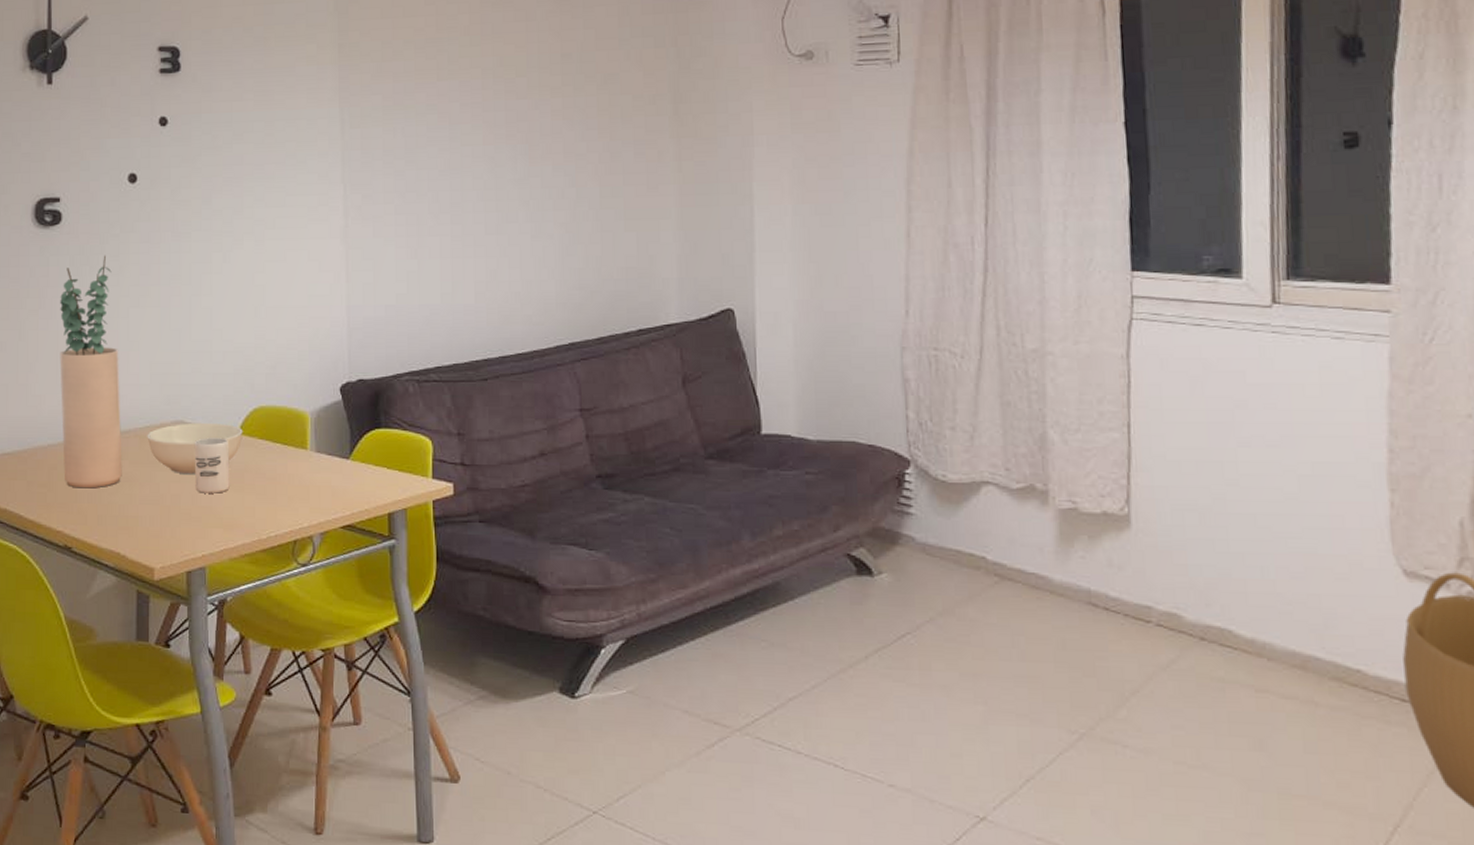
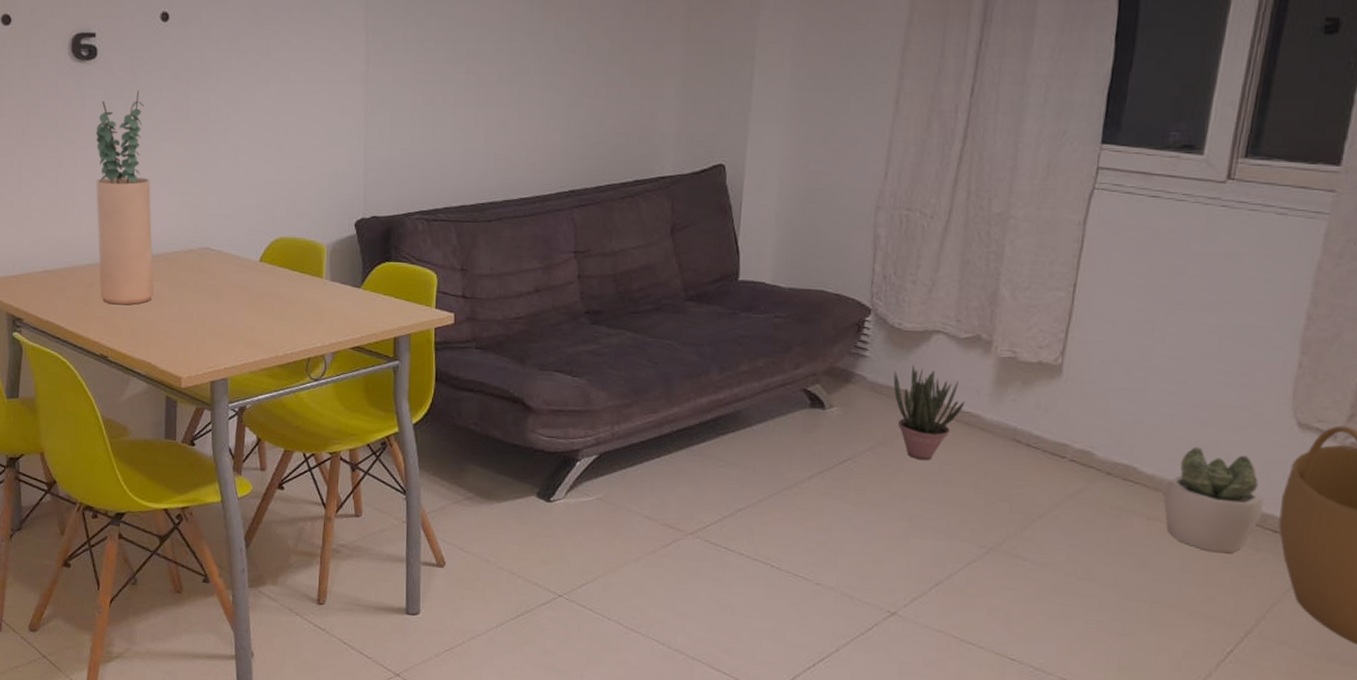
bowl: present [147,422,243,474] -> none [176,250,264,296]
cup: present [194,438,230,493] -> none [219,264,252,314]
potted plant: none [945,520,1029,631] -> present [893,364,966,460]
succulent plant: none [1268,603,1385,728] -> present [1163,446,1264,553]

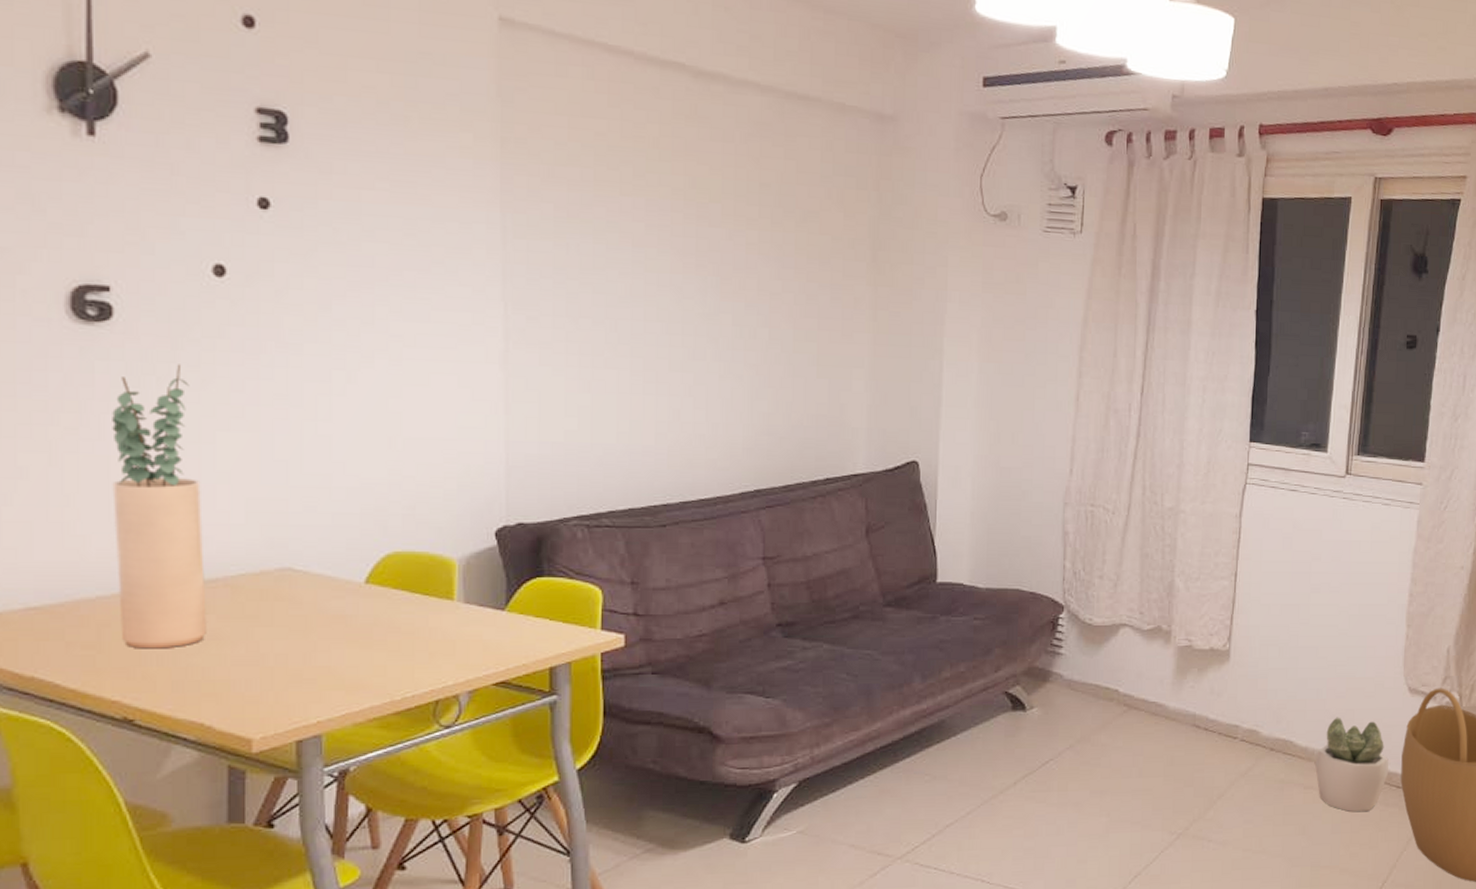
potted plant: present [893,364,966,460] -> none [1087,658,1151,753]

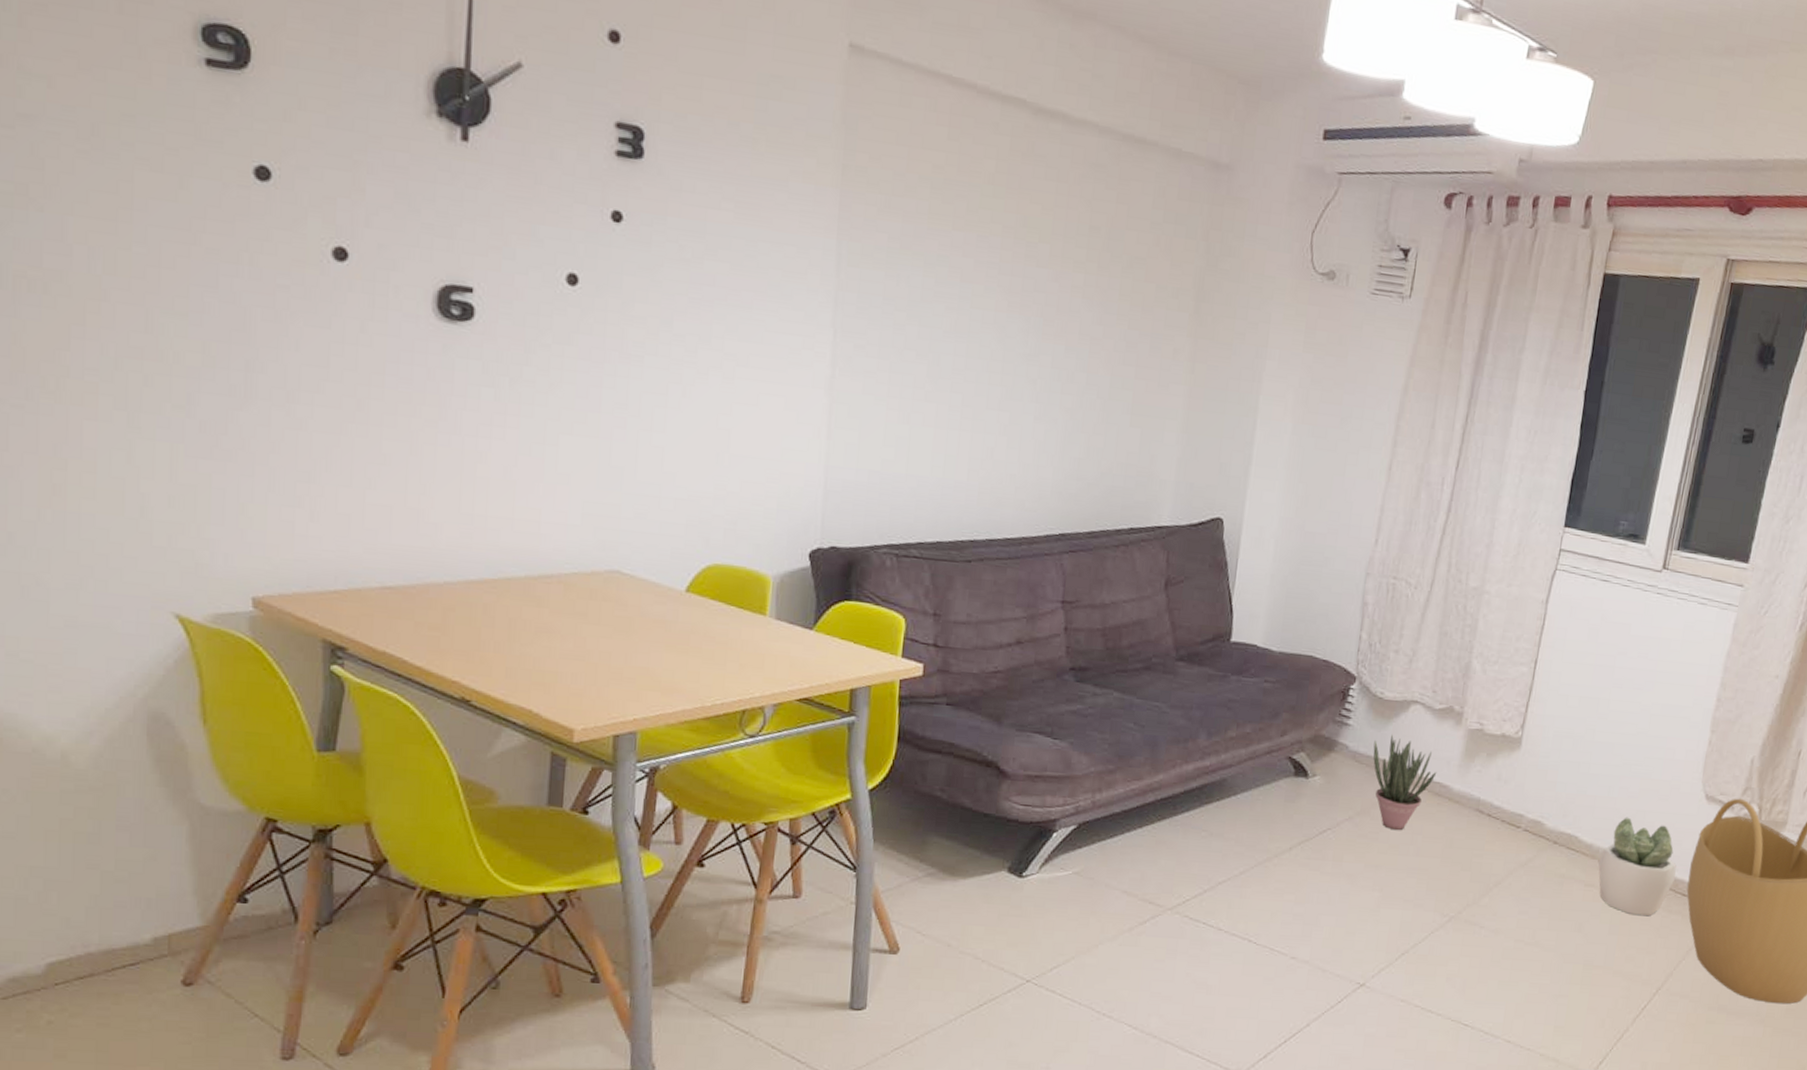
vase: present [112,364,207,649] -> none [463,367,543,637]
potted plant: none [1087,658,1151,753] -> present [1373,734,1437,830]

